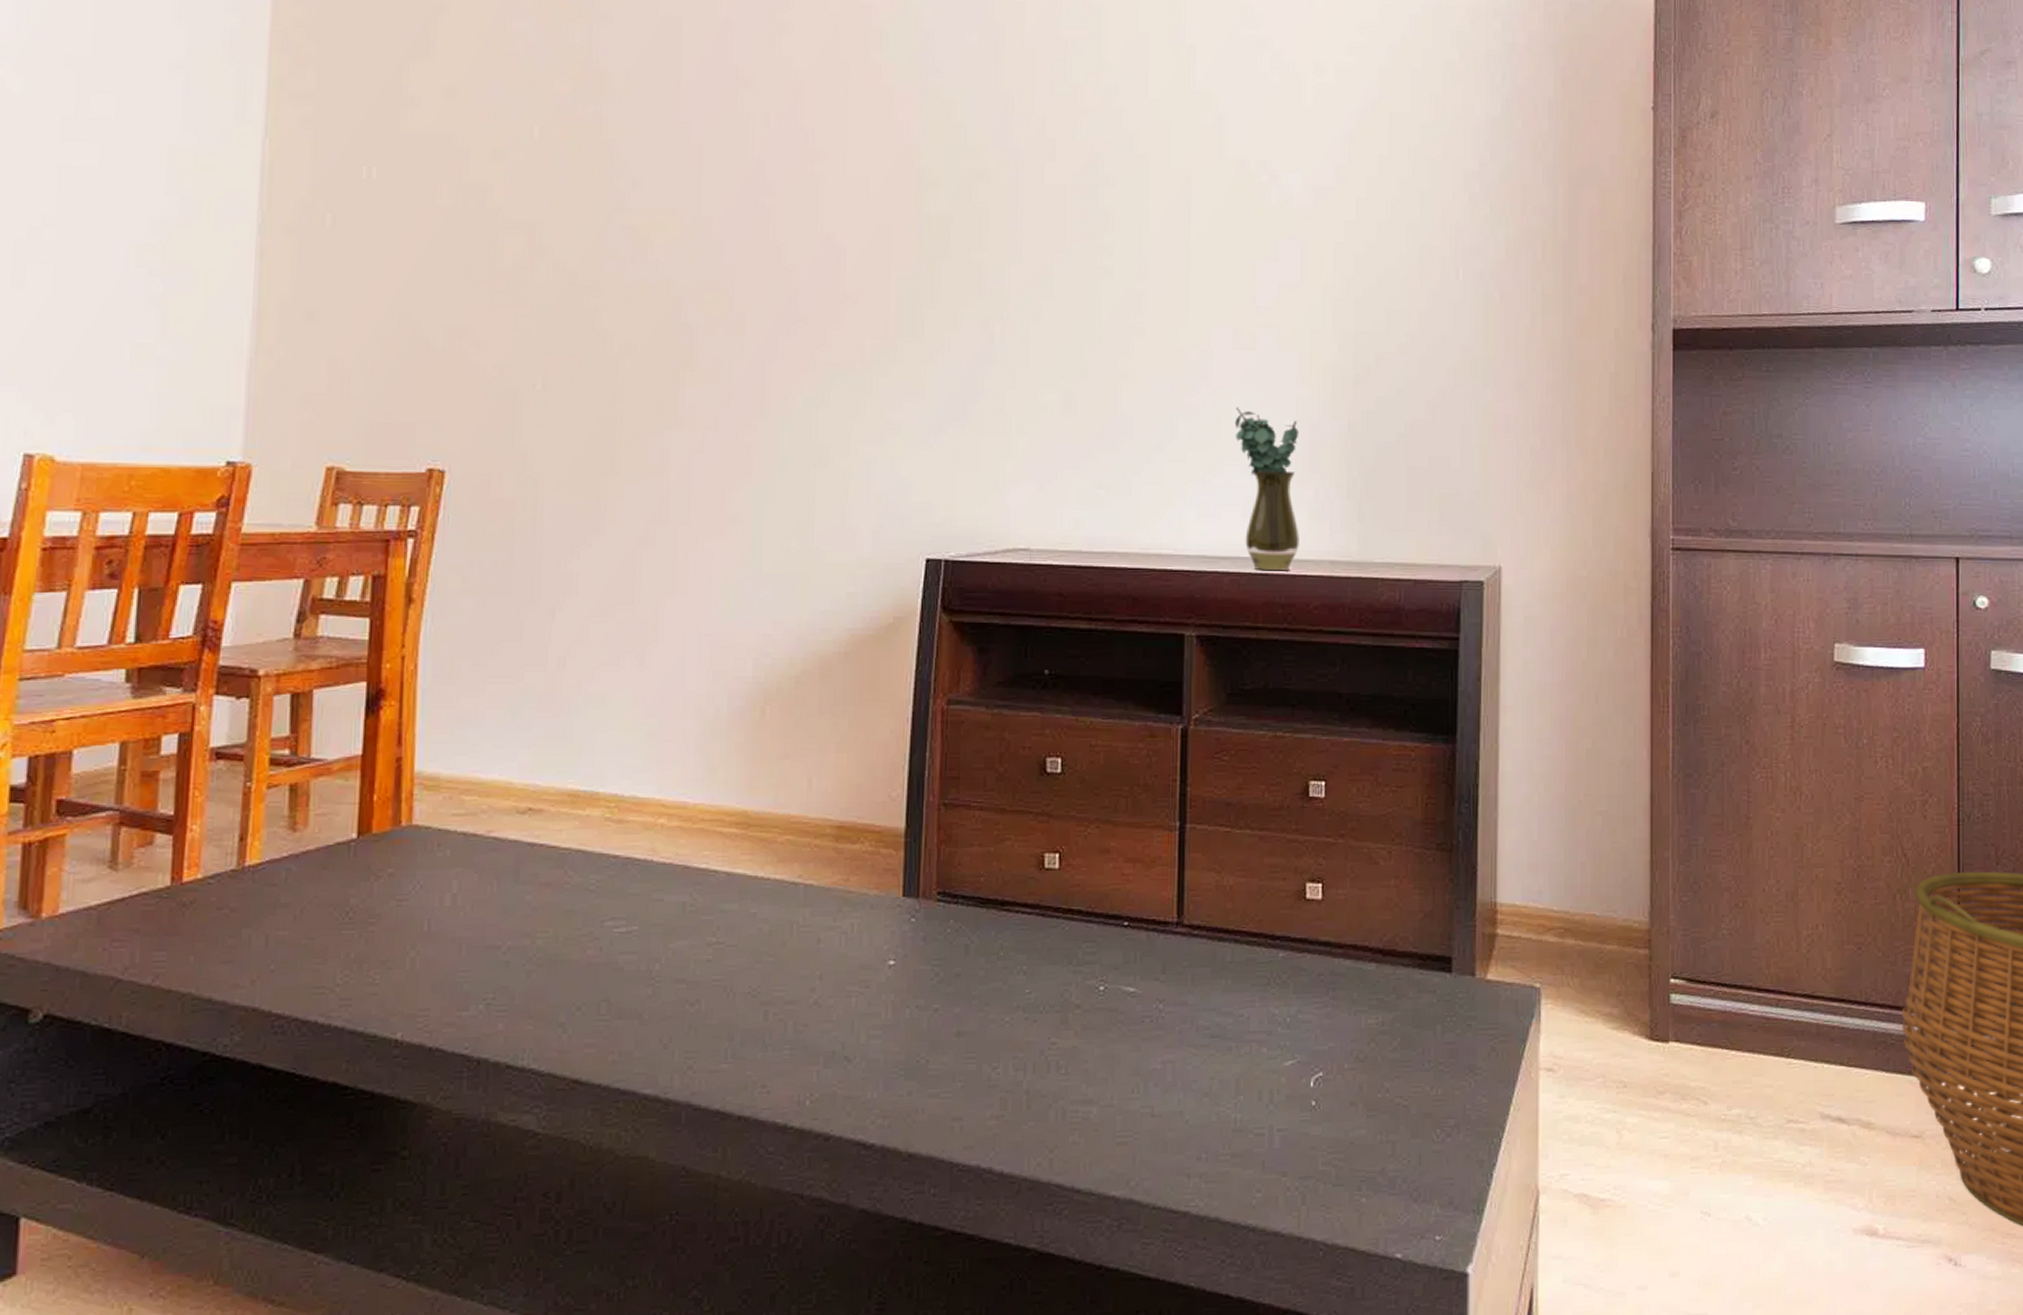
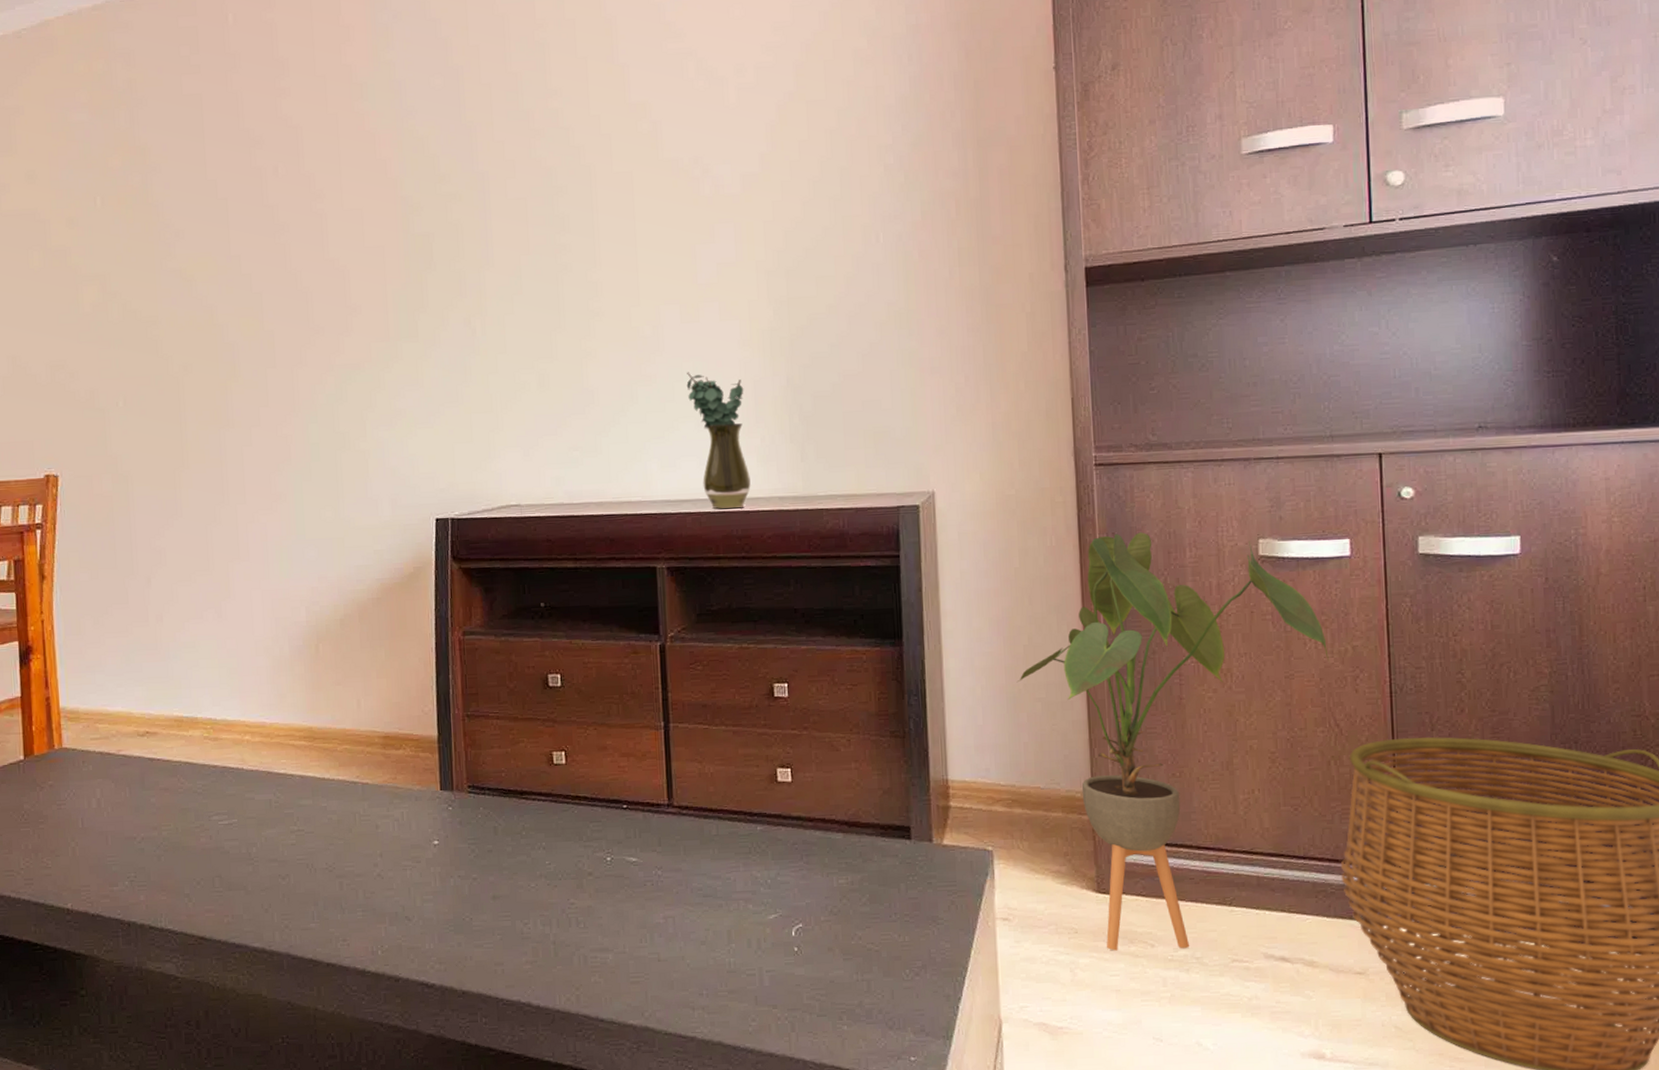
house plant: none [1577,628,1900,1109] -> present [1016,532,1330,951]

